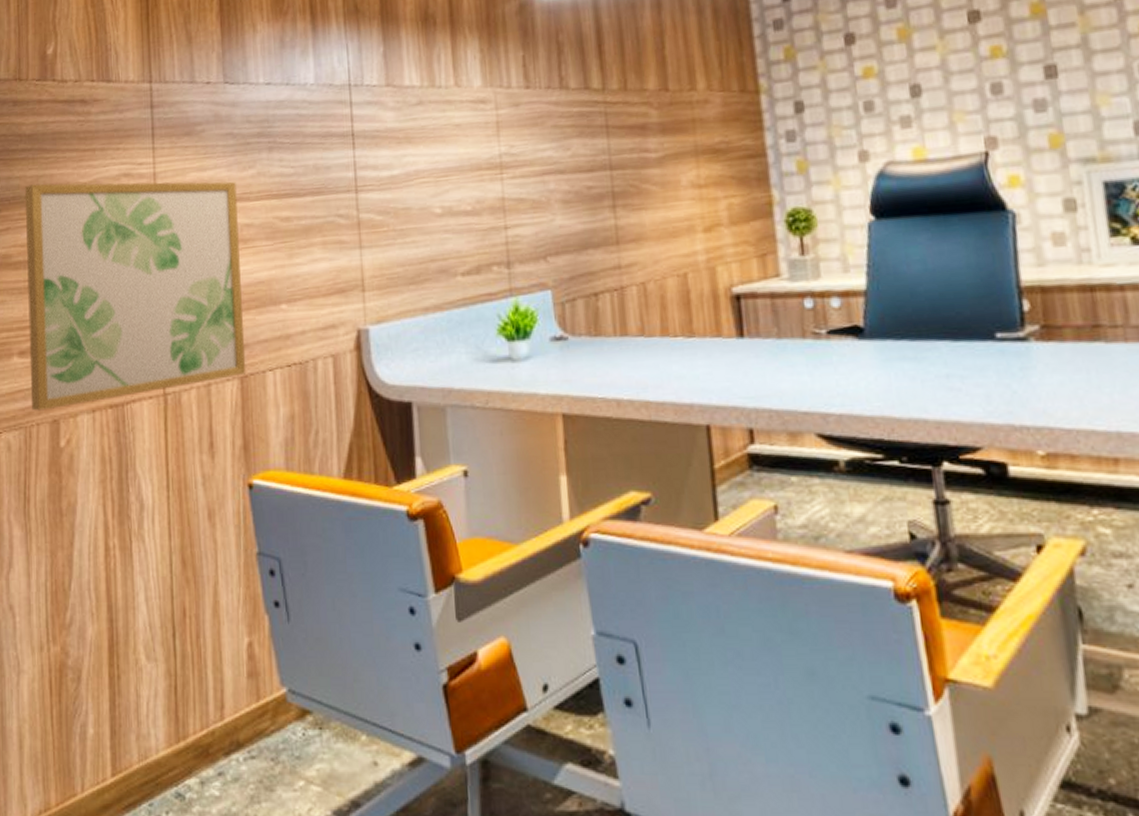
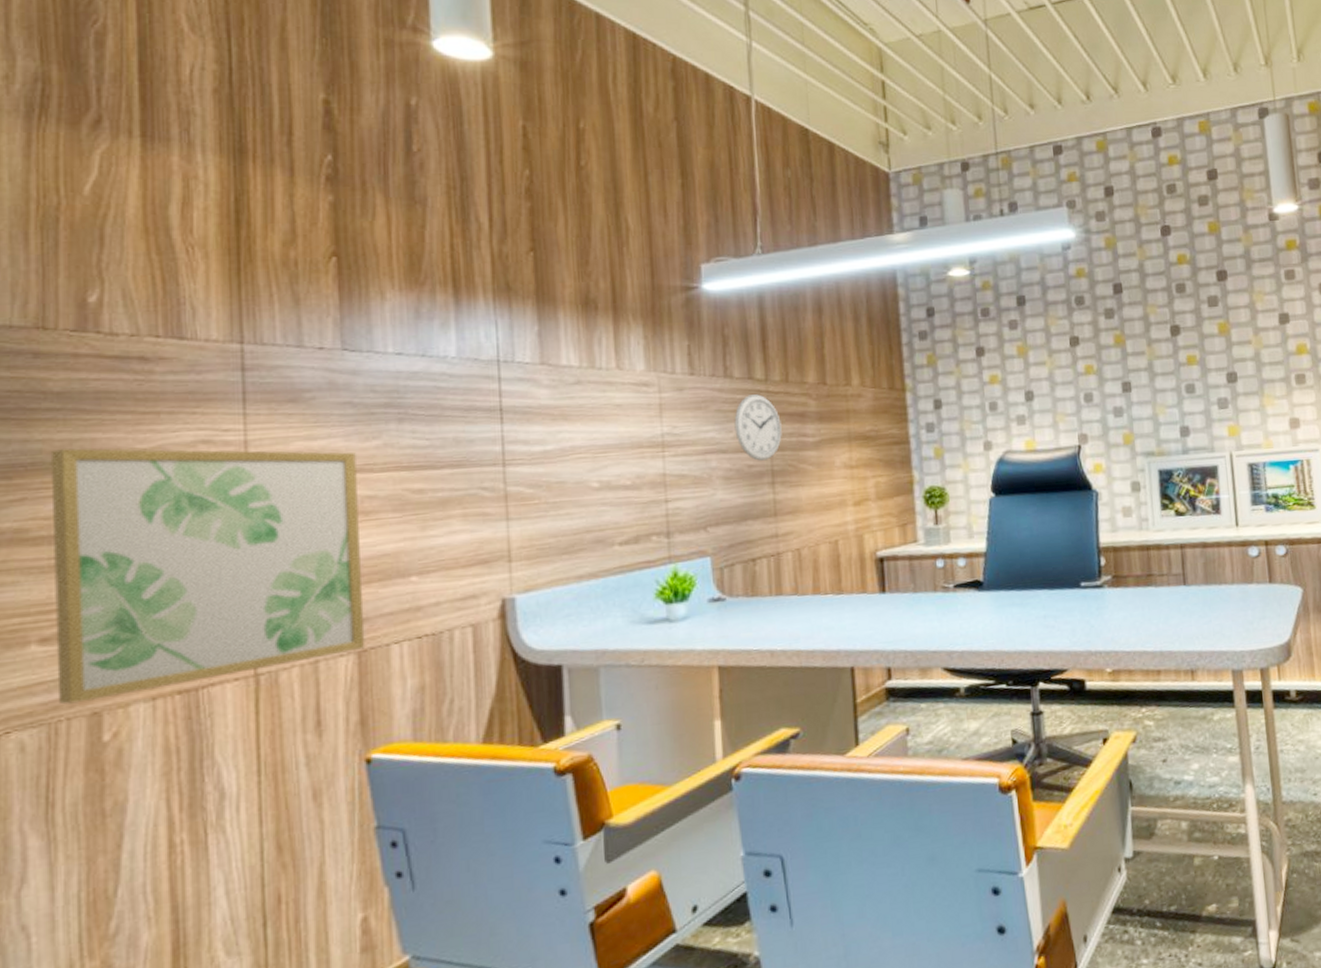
wall clock: none [571,106,622,182] -> present [734,394,782,461]

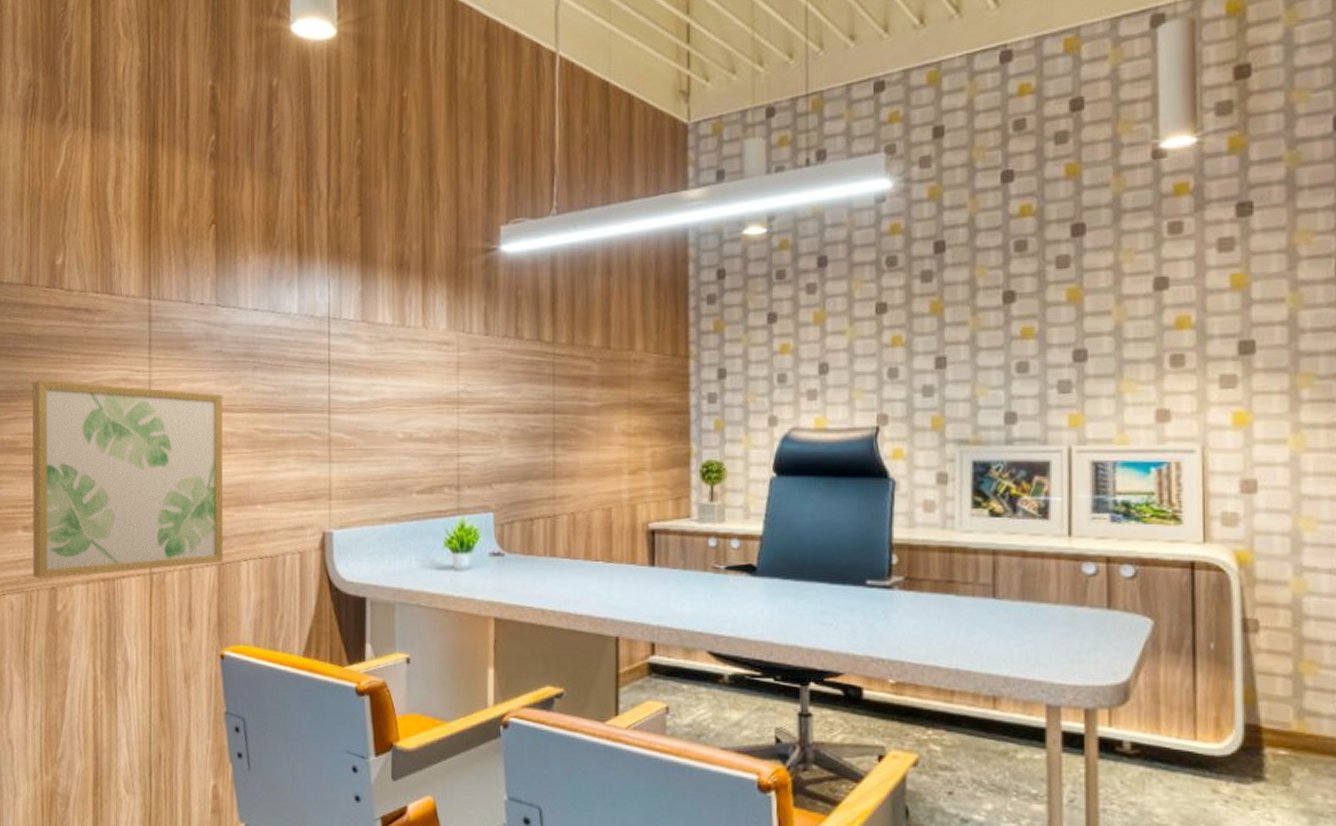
wall clock: present [734,394,782,461] -> none [522,356,565,423]

